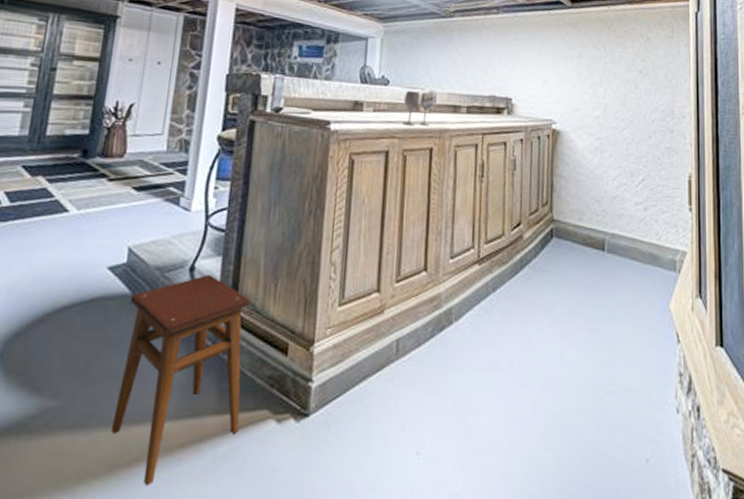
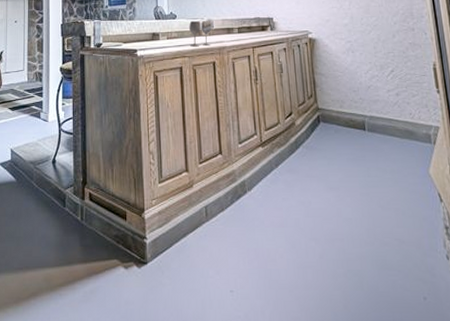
stool: present [110,274,251,486] -> none [14,165,99,313]

